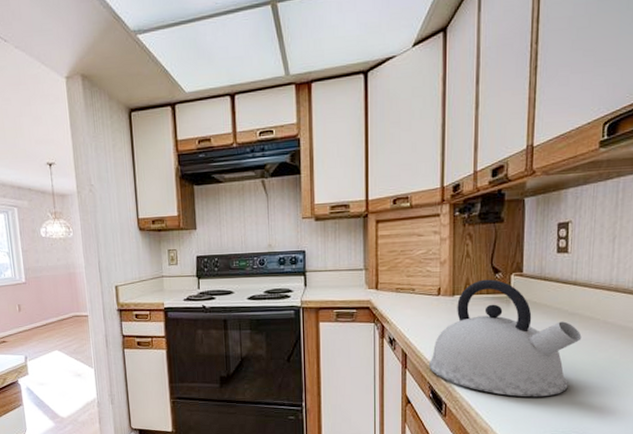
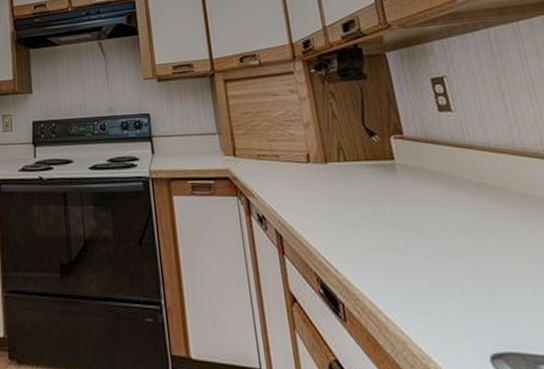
kettle: present [429,279,582,397] -> none [311,143,500,295]

